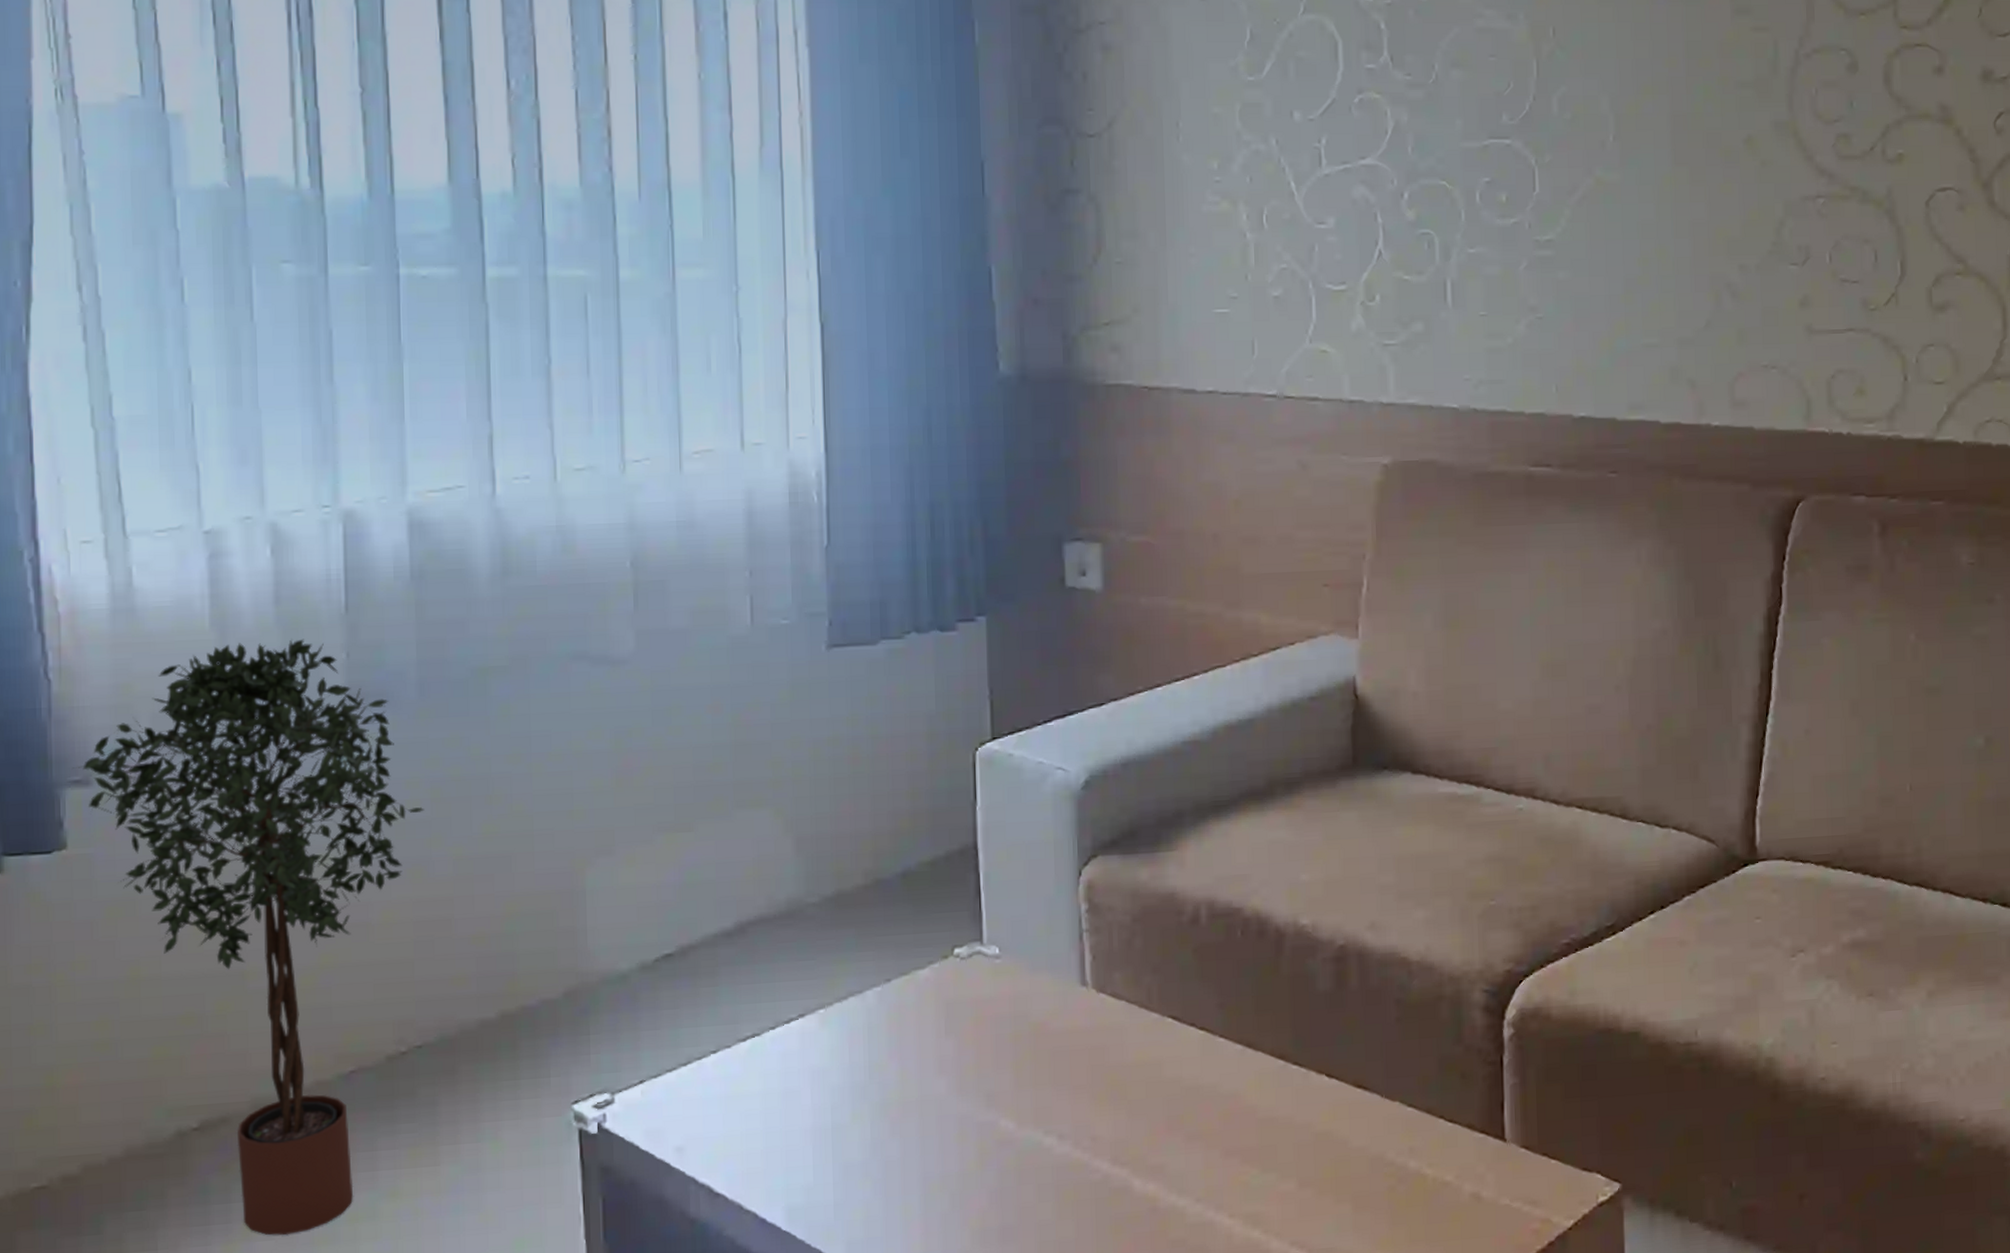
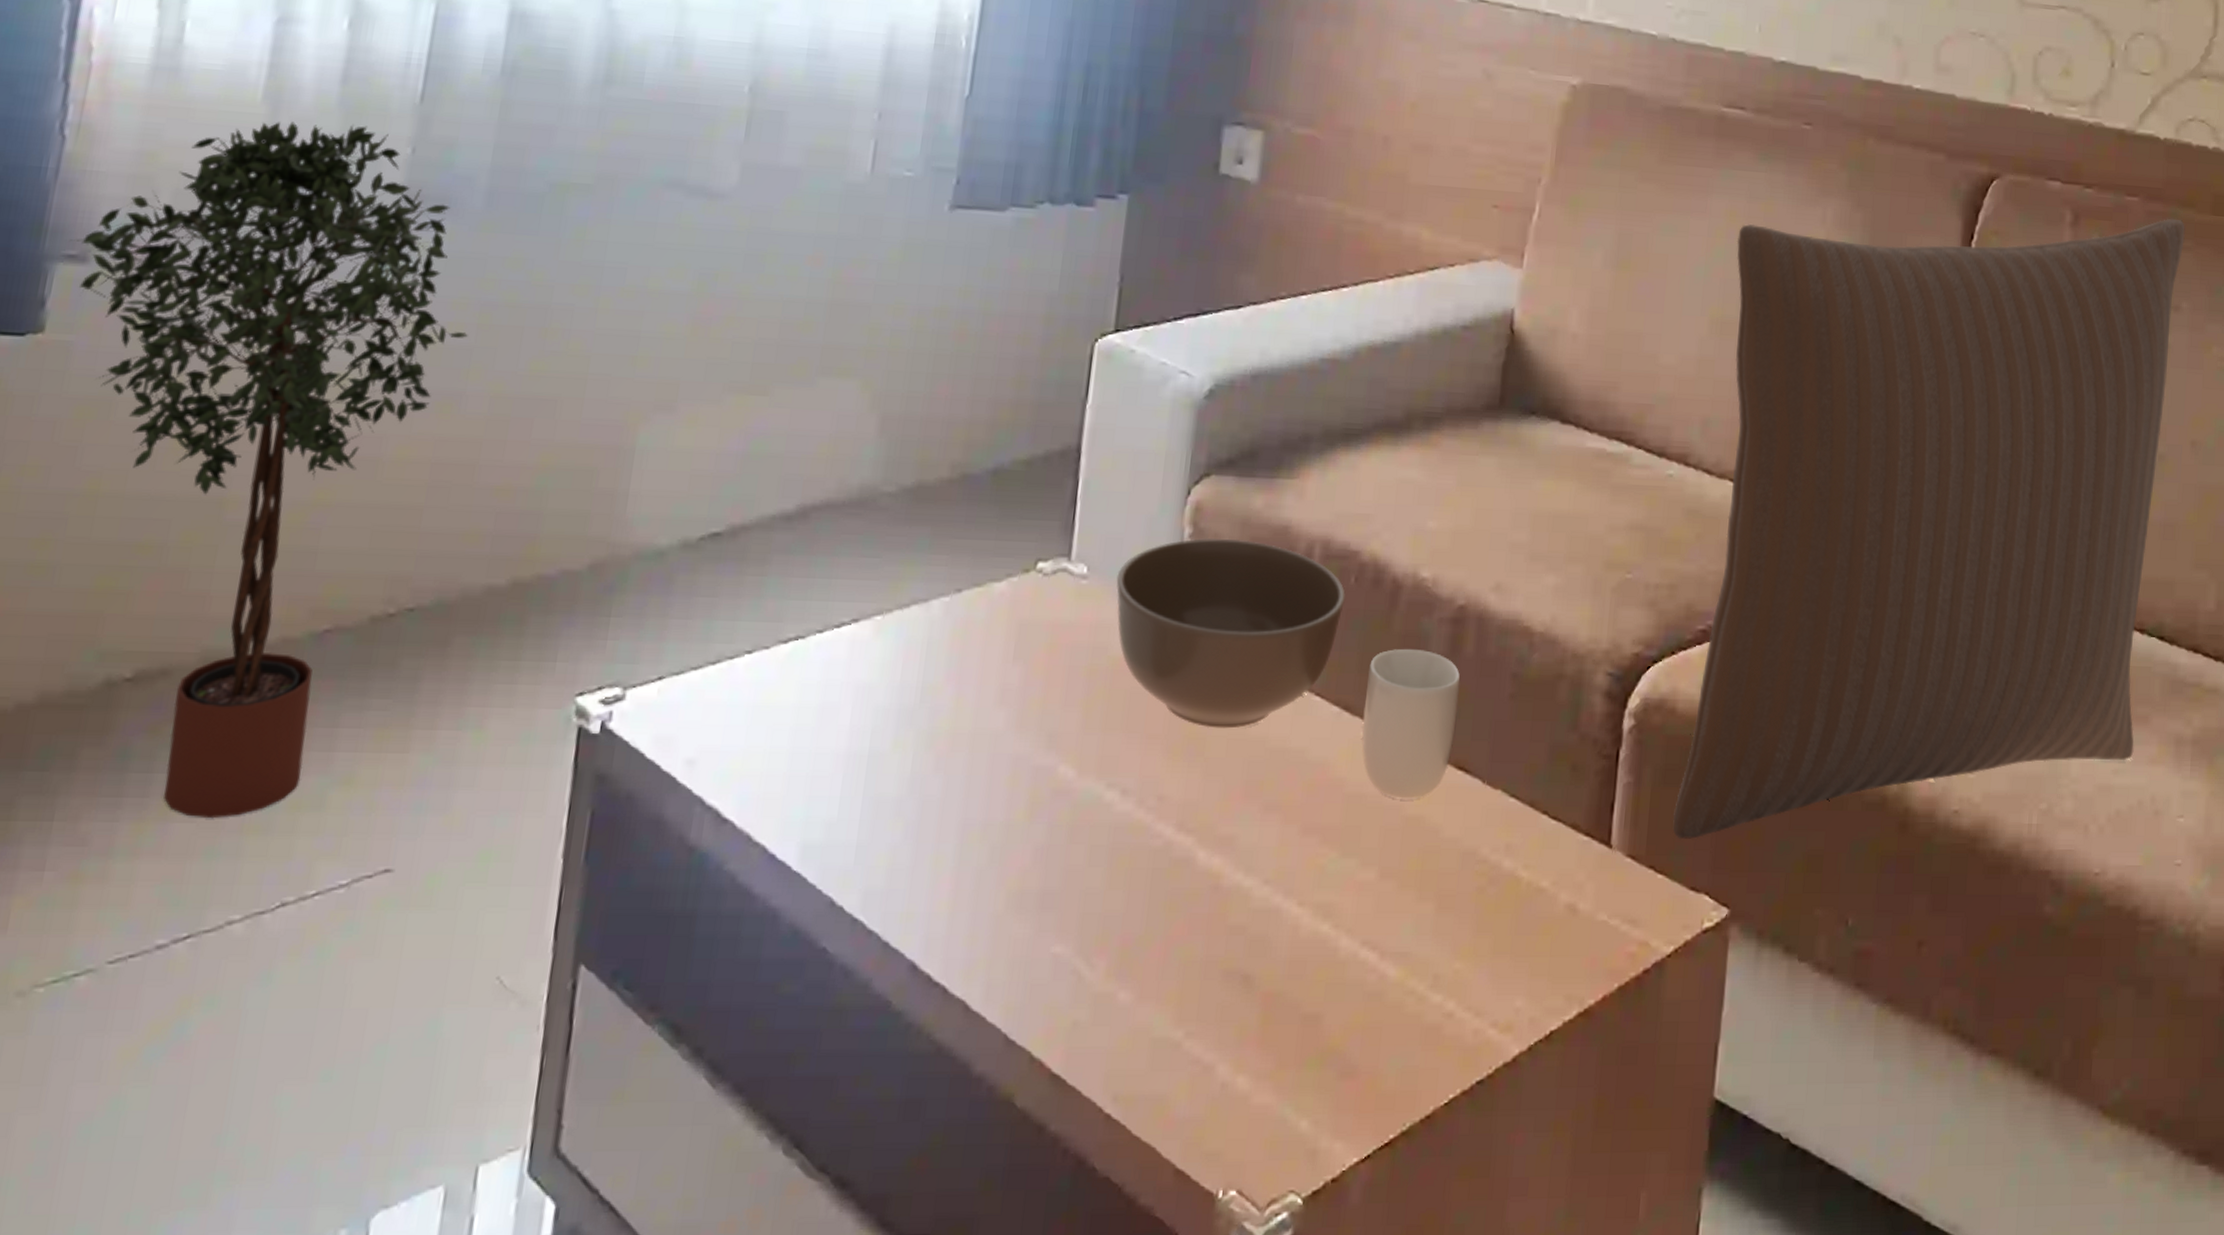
bowl: none [1026,909,1234,1075] -> present [1116,538,1346,729]
cup: none [1264,987,1351,1119] -> present [1361,648,1461,799]
pillow: none [1557,517,1993,1129] -> present [1672,218,2185,840]

